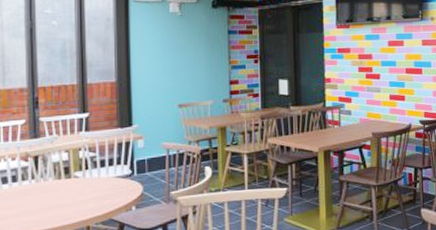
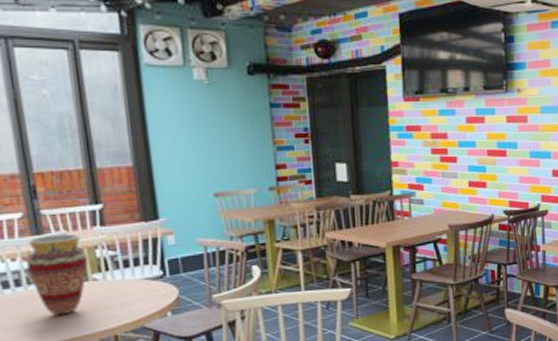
vase: none [23,137,73,208] -> present [26,233,88,316]

